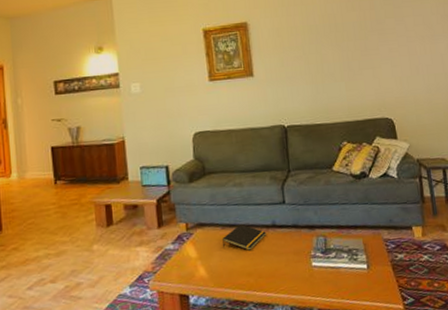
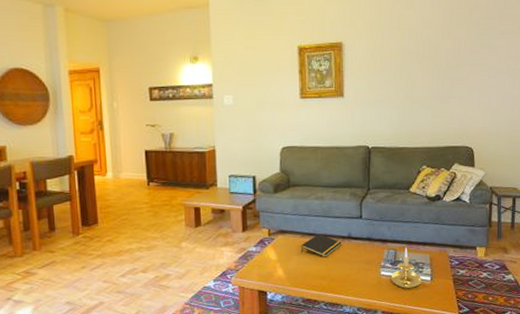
candle holder: none [323,233,359,281] -> present [390,247,422,289]

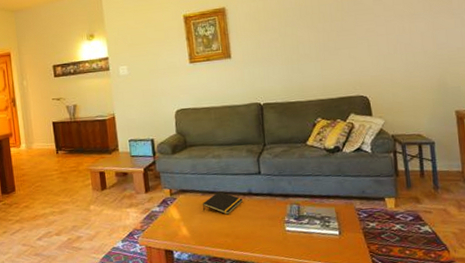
candle holder: present [390,247,422,289] -> none [296,201,330,245]

